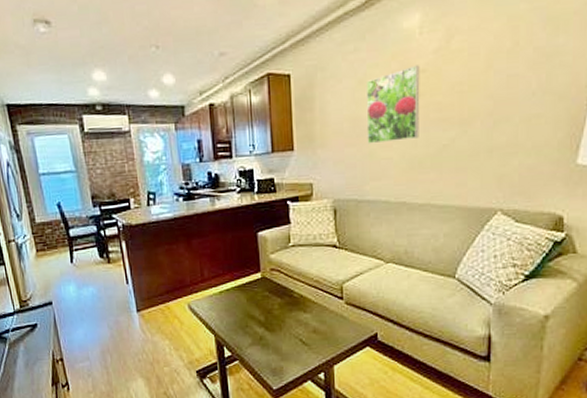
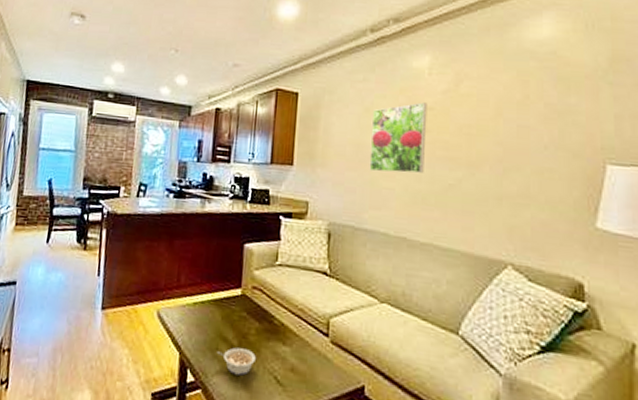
legume: none [247,322,282,344] -> present [216,347,256,376]

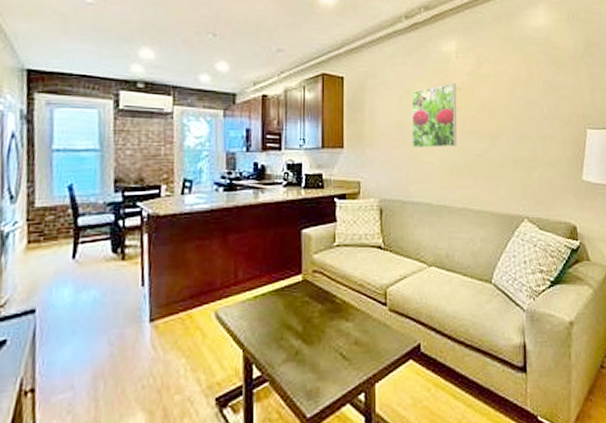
legume: present [216,347,256,376] -> none [281,332,321,360]

